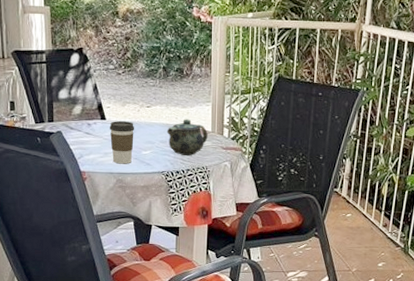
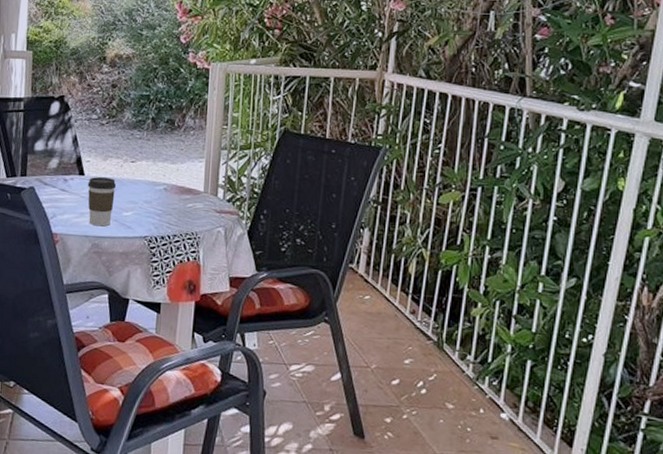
teapot: present [166,119,208,156] -> none [152,176,200,220]

